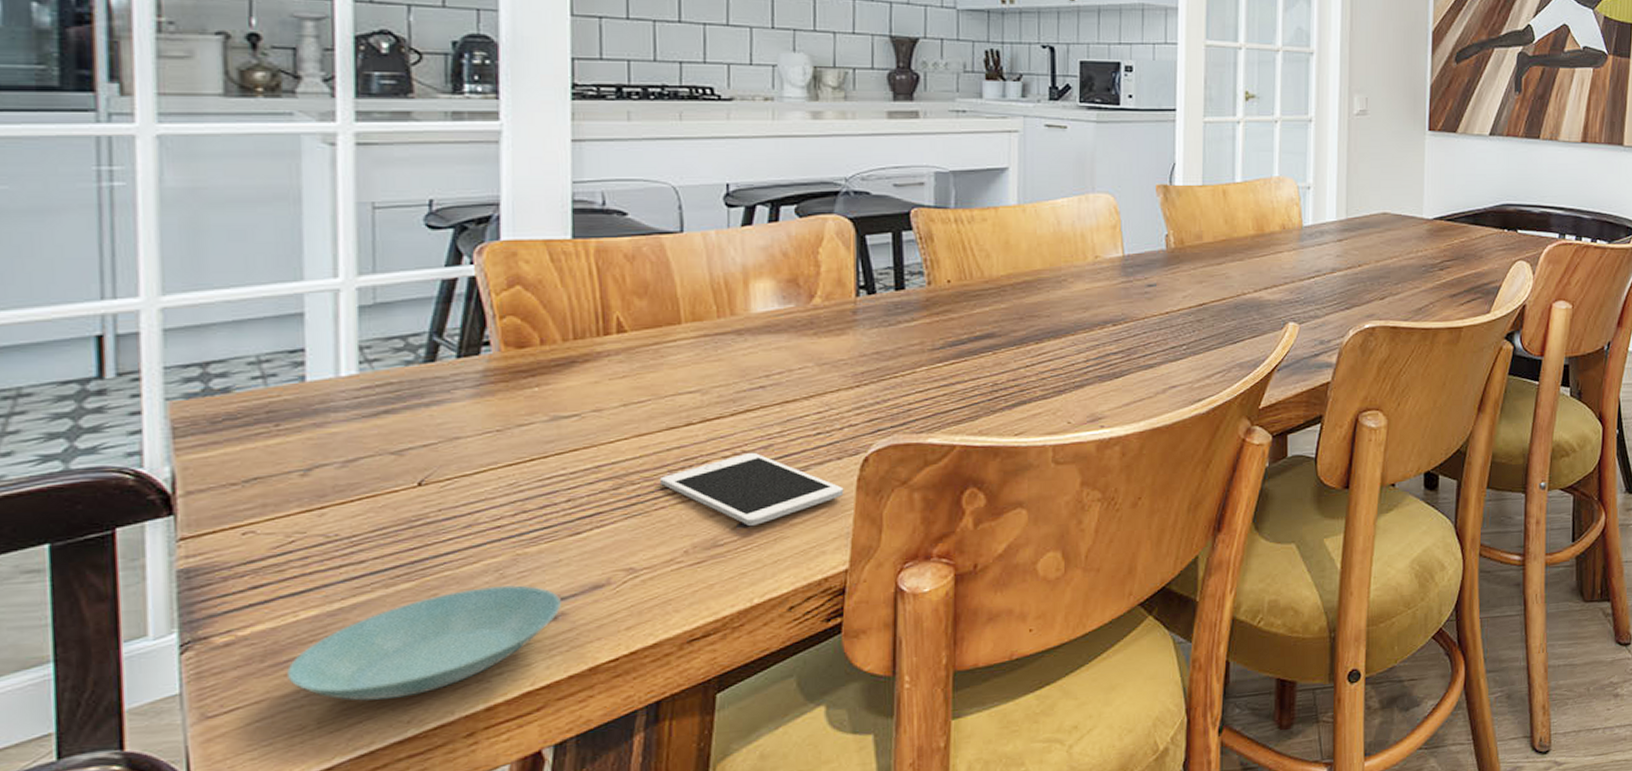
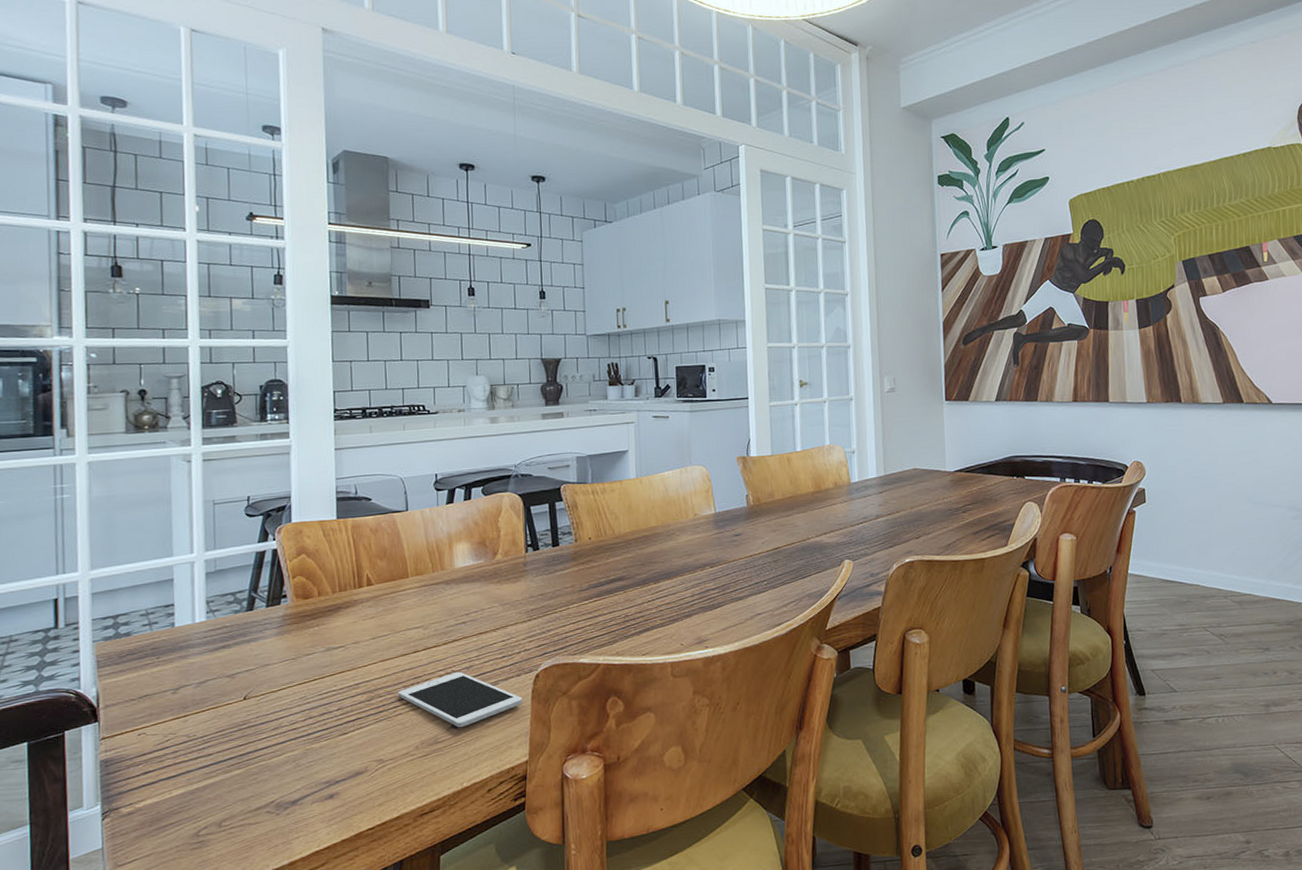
saucer: present [287,585,561,701] -> none [166,772,336,856]

